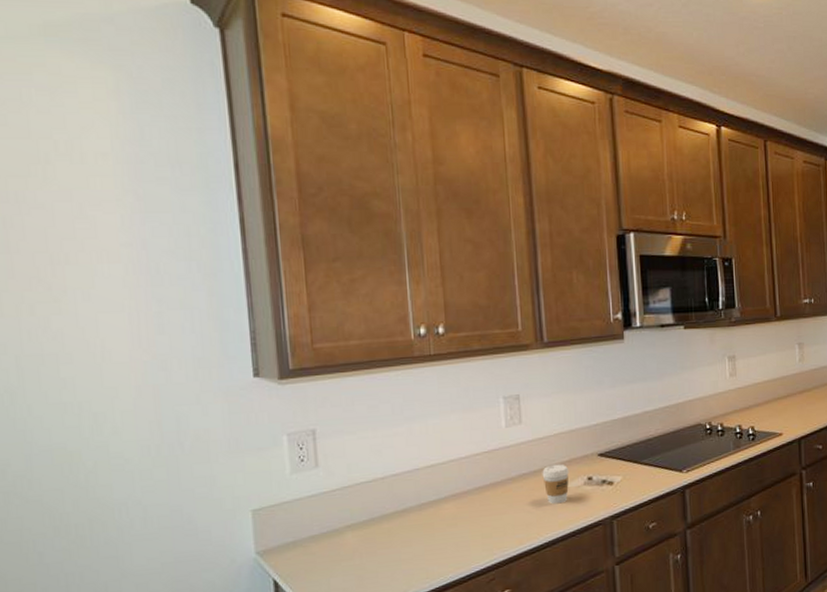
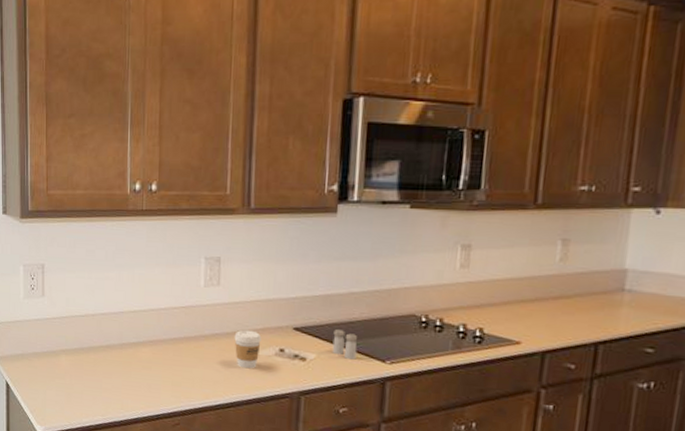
salt and pepper shaker: none [635,448,658,476] -> present [332,329,358,361]

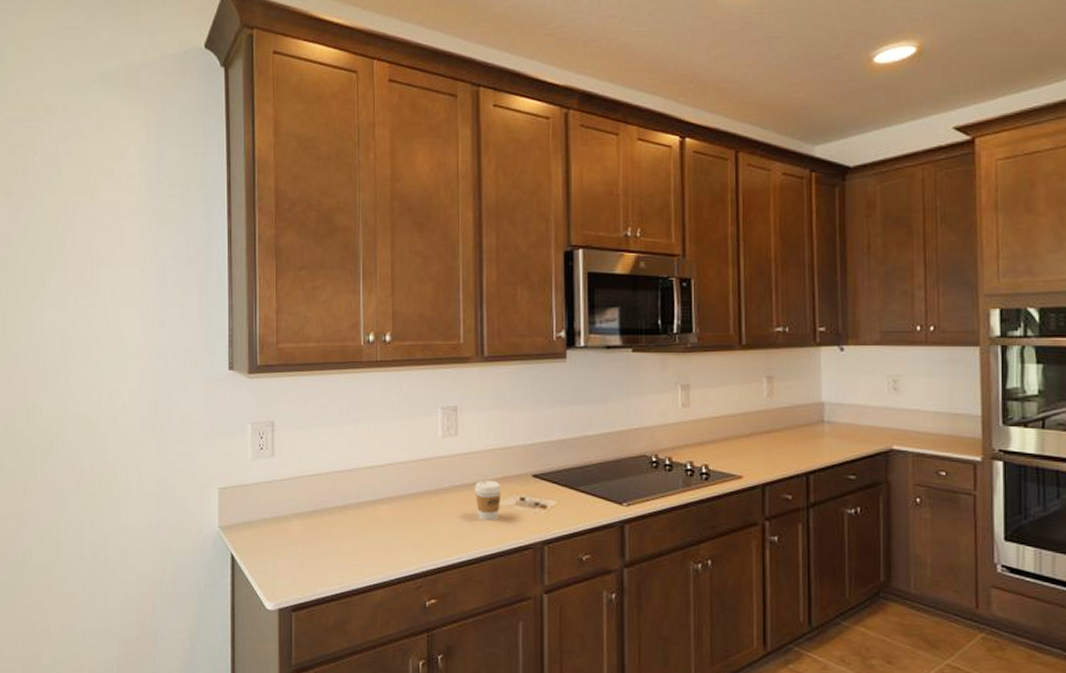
salt and pepper shaker: present [332,329,358,361] -> none [571,474,595,505]

